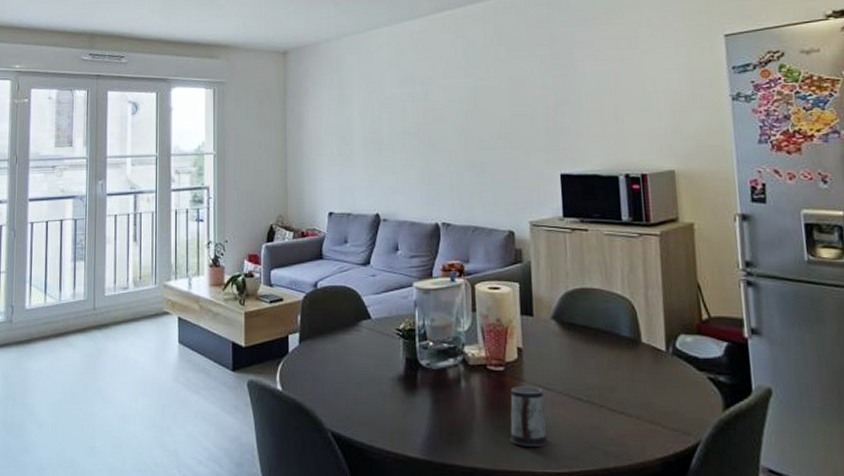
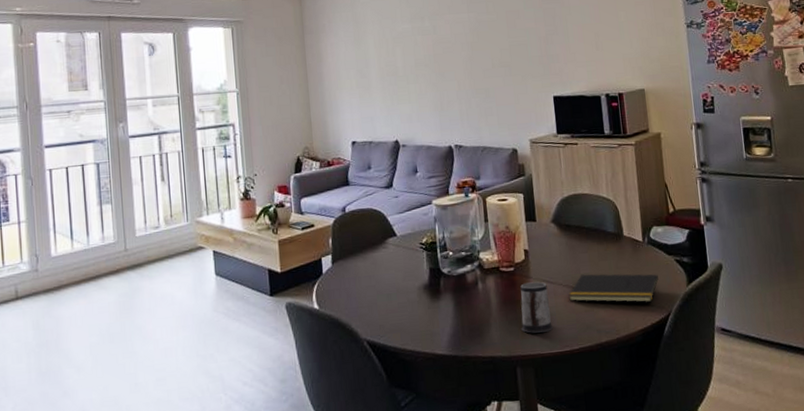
notepad: none [569,383,685,425] -> present [568,274,659,303]

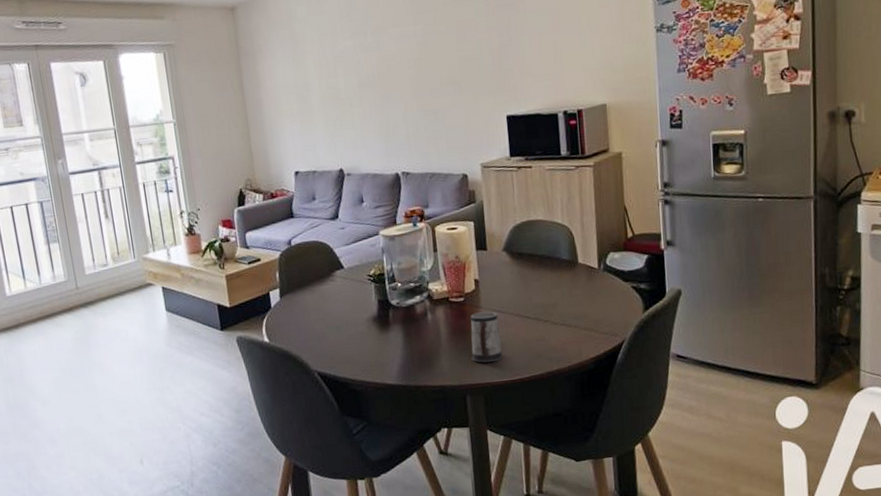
notepad: present [568,274,659,303] -> none [520,301,614,331]

